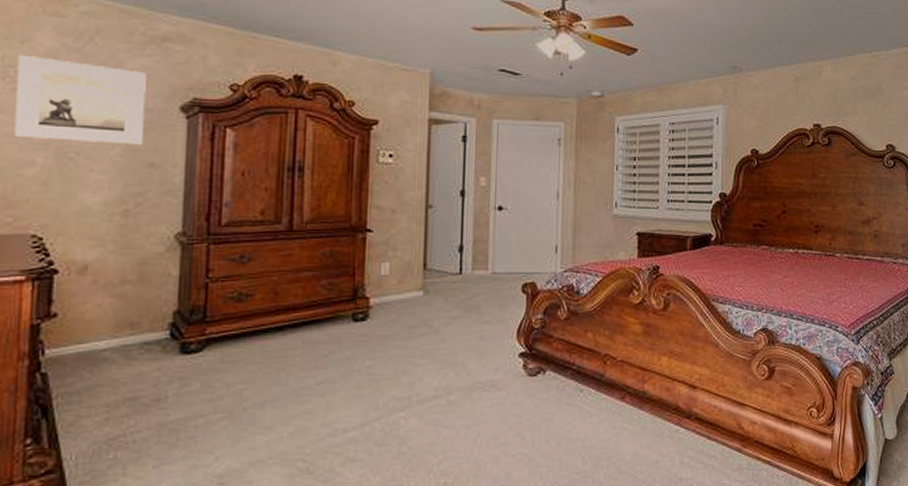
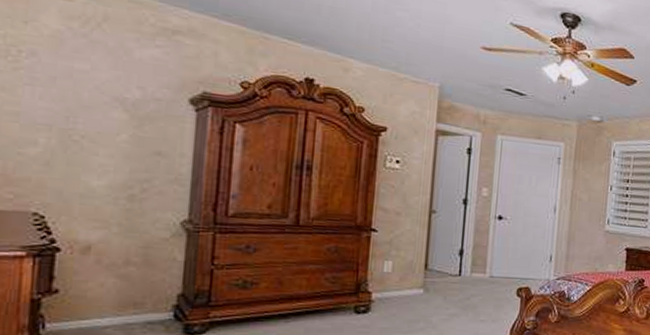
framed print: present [14,54,147,145] -> none [16,34,156,134]

